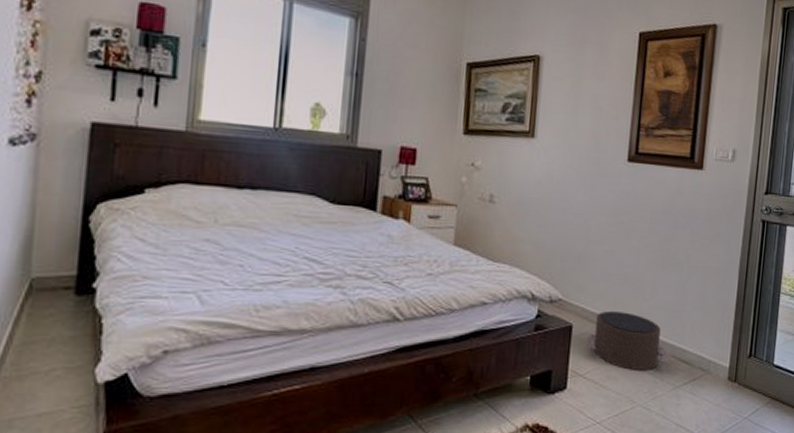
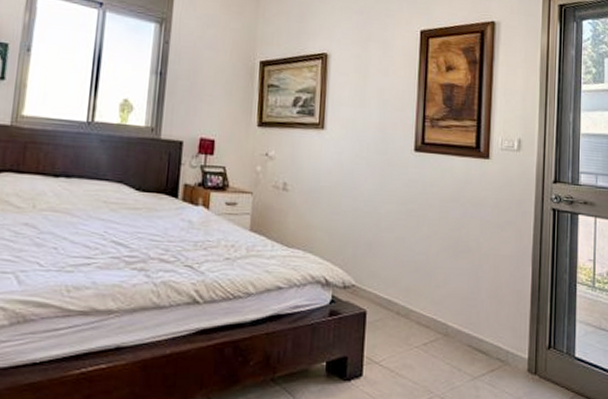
pouf: present [587,311,671,372] -> none [381,298,467,361]

